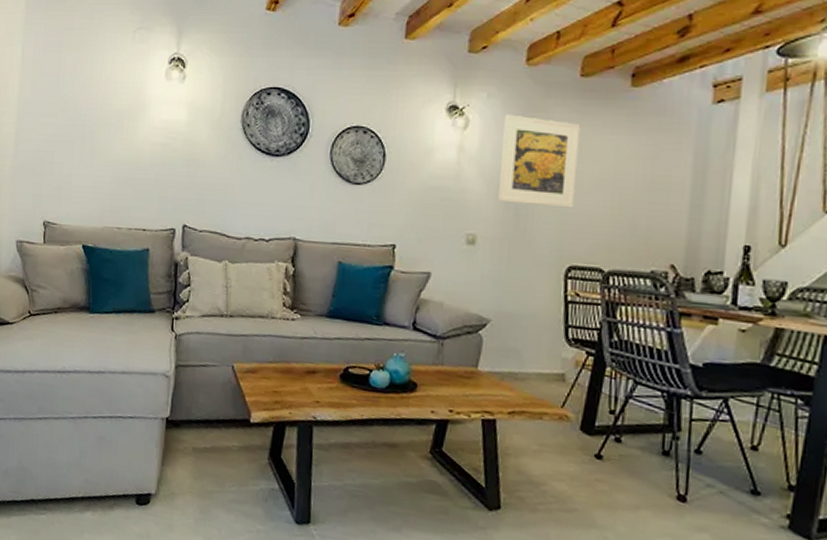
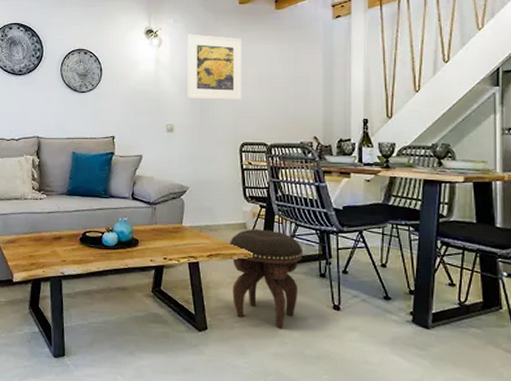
footstool: none [538,382,641,518] -> present [230,229,302,328]

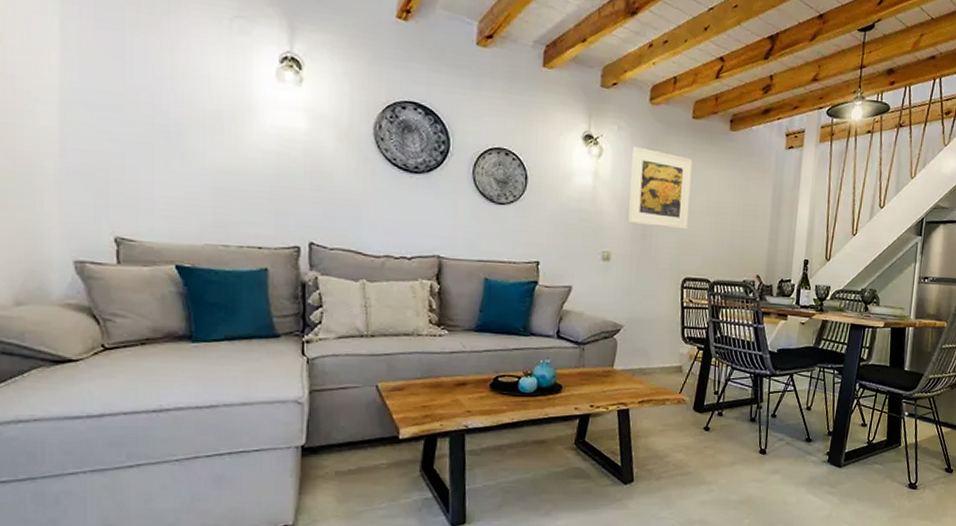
footstool: present [230,229,302,328] -> none [662,373,736,475]

